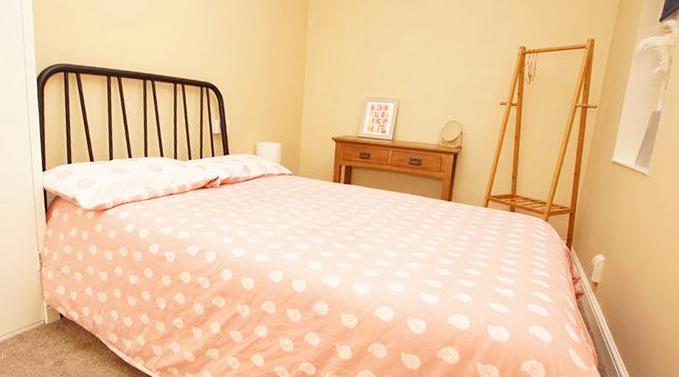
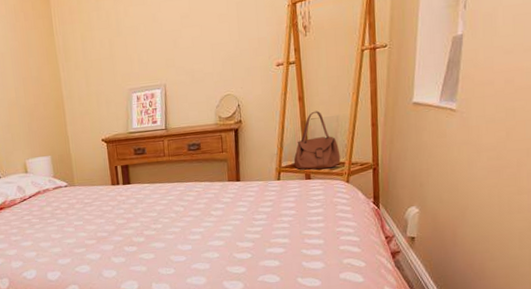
handbag: none [501,151,544,206] -> present [293,111,341,170]

